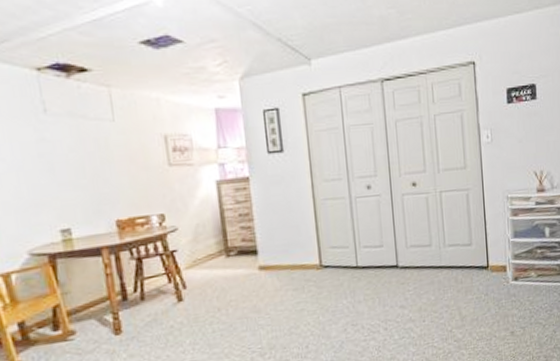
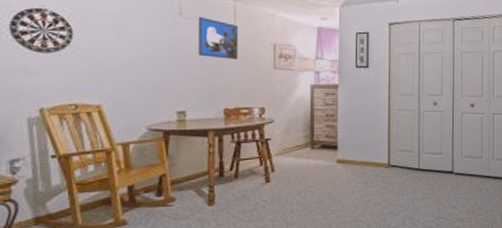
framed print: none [66,111,124,161] -> present [198,17,239,60]

